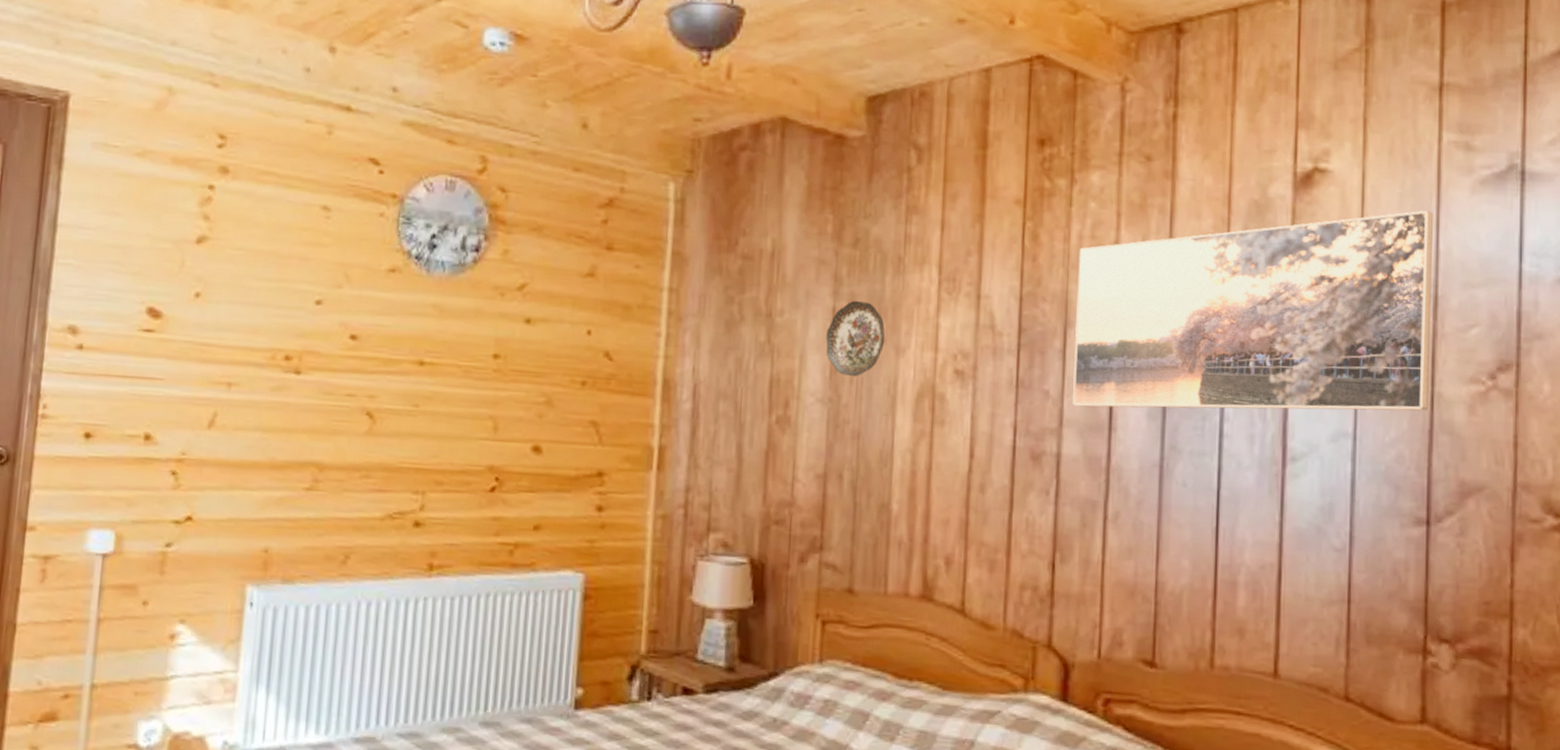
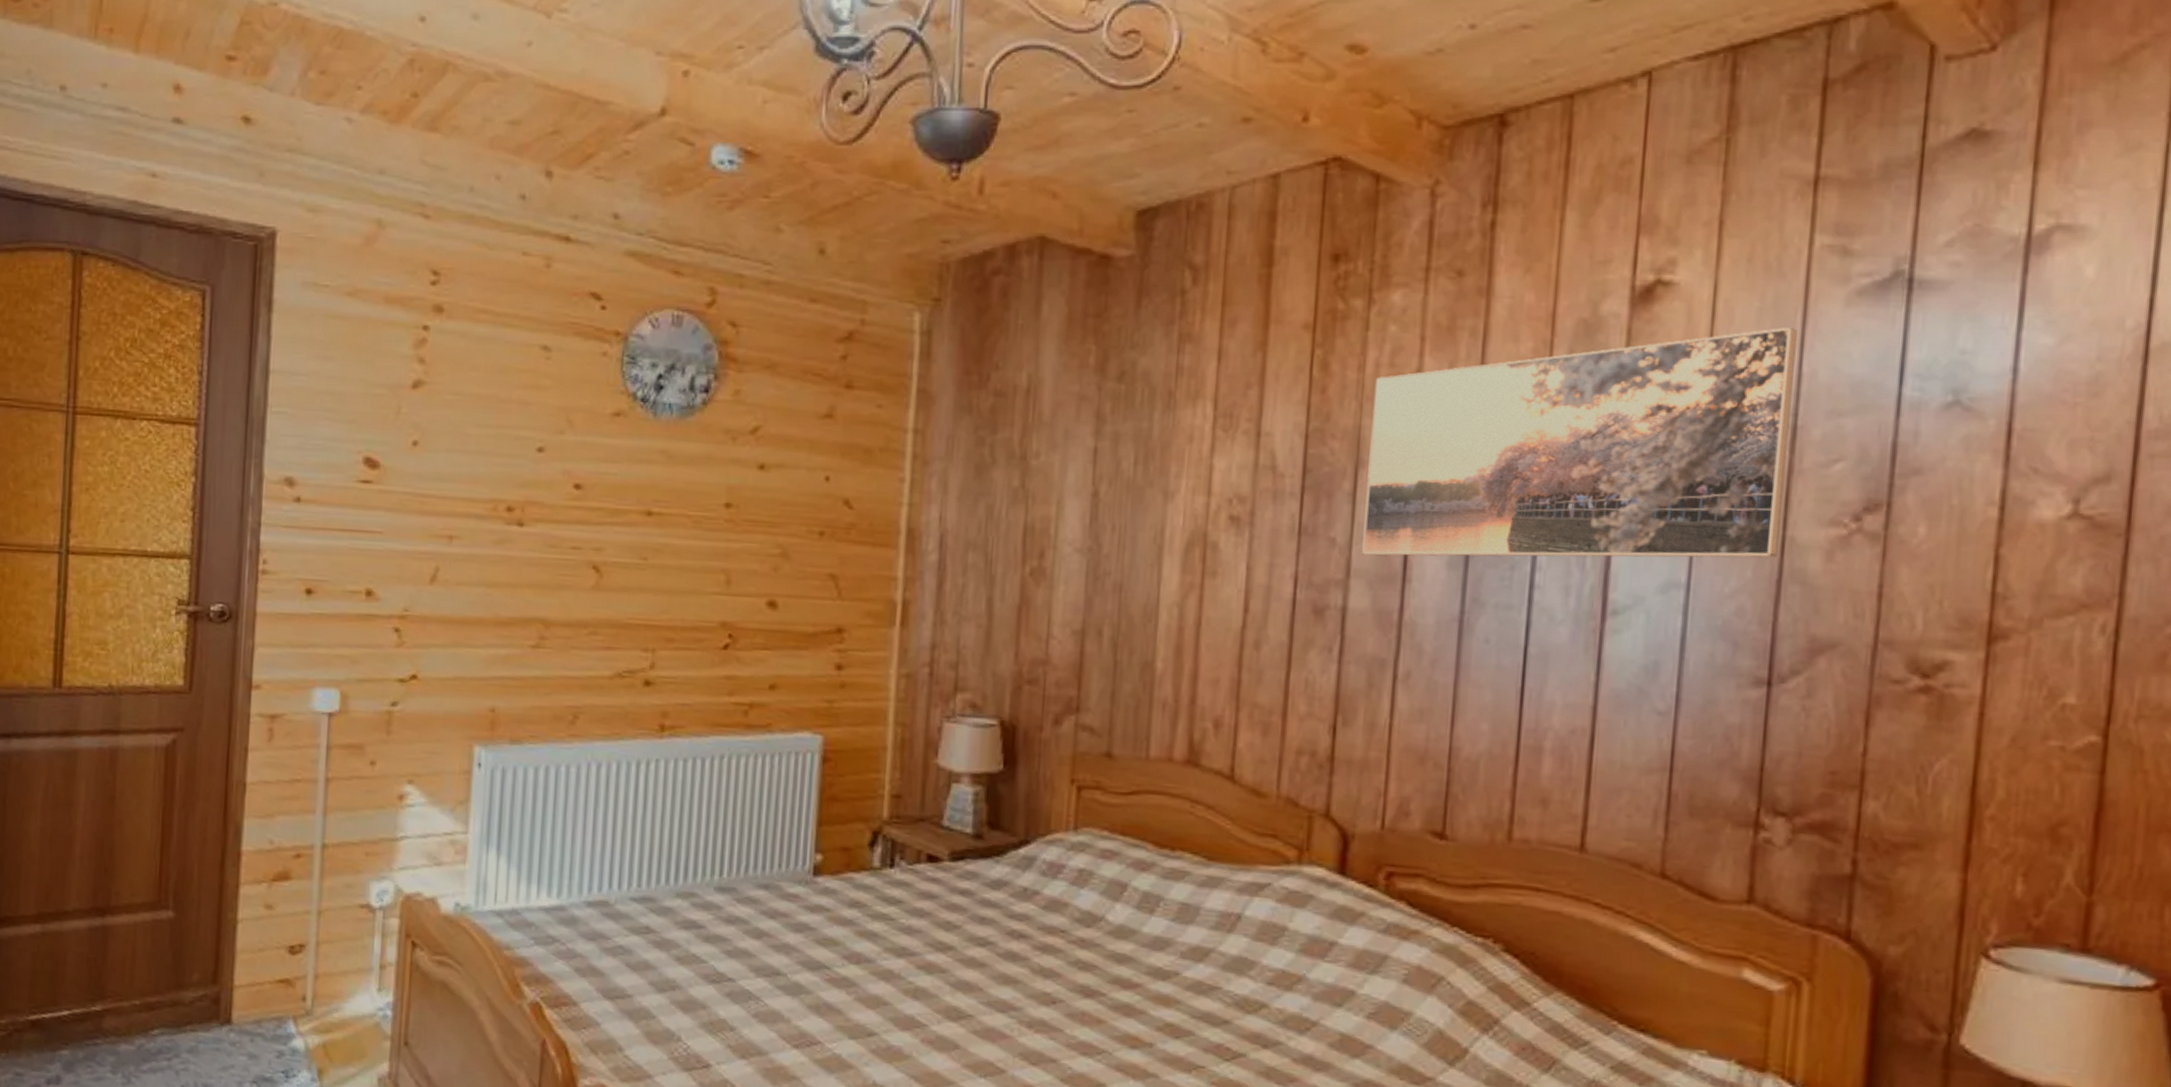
decorative plate: present [826,300,885,377] -> none [1086,440,1152,525]

